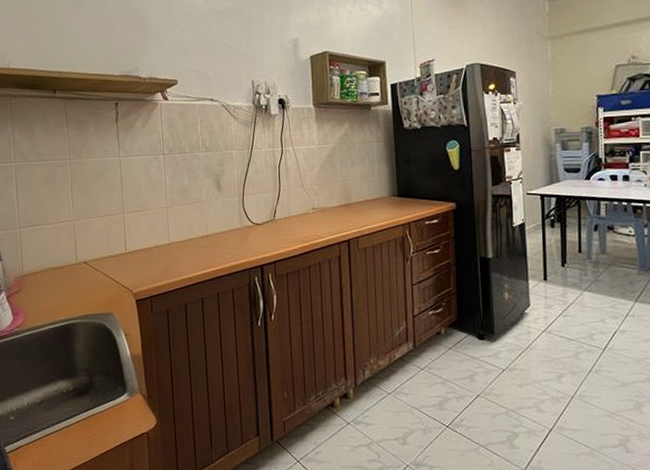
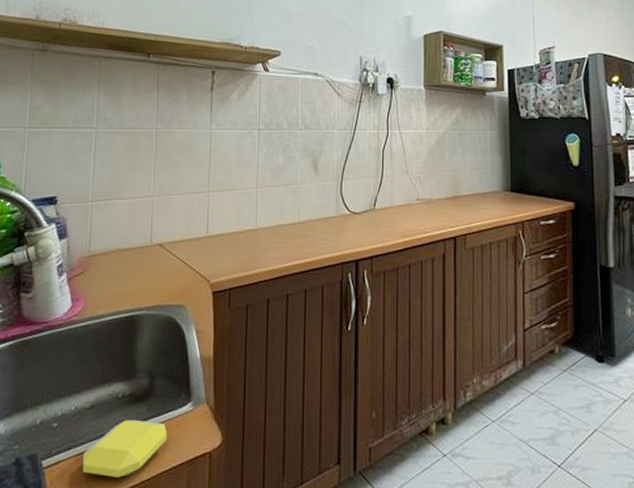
soap bar: none [39,410,110,457] -> present [82,420,168,478]

